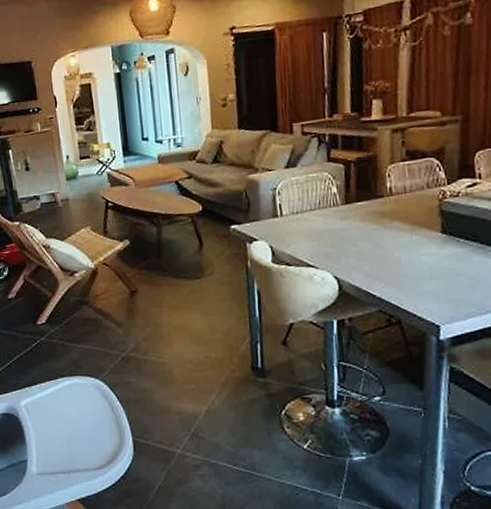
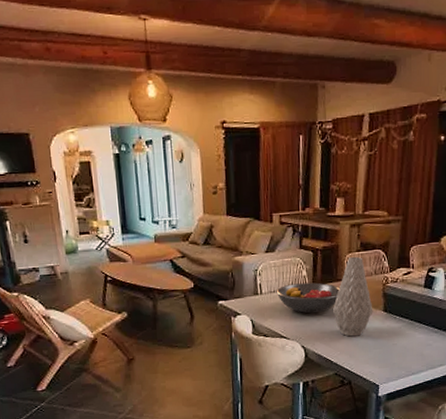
fruit bowl: none [299,200,381,238] -> present [276,282,340,314]
vase: none [372,167,428,265] -> present [332,256,373,337]

